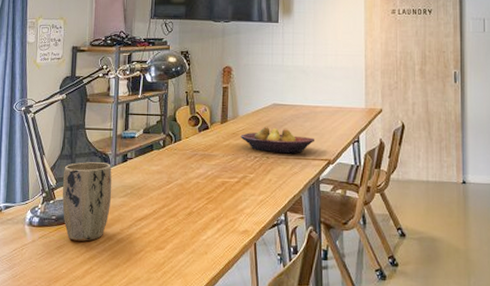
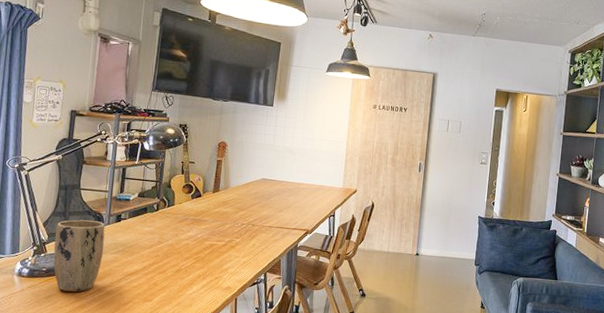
fruit bowl: present [240,127,315,154] -> none [230,198,297,223]

